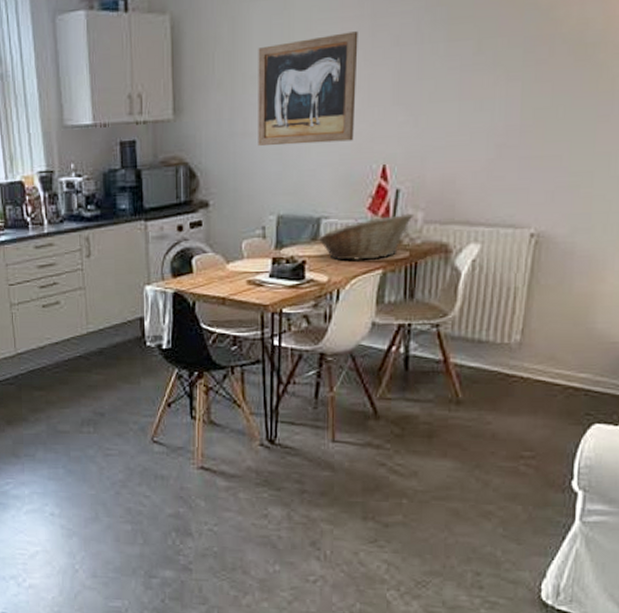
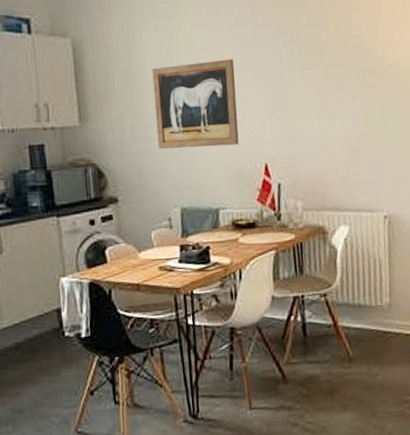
fruit basket: present [318,213,413,261] -> none [218,202,294,245]

